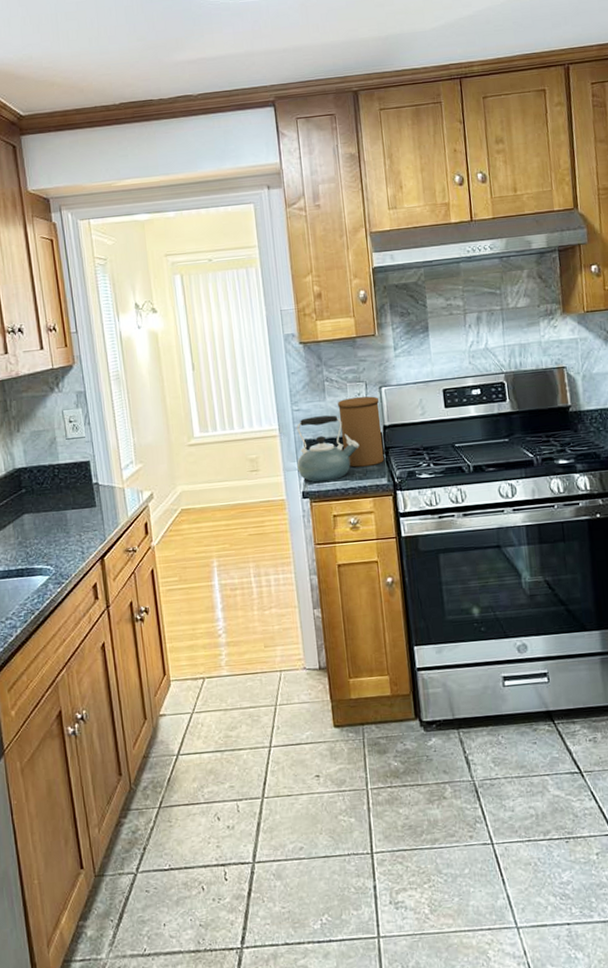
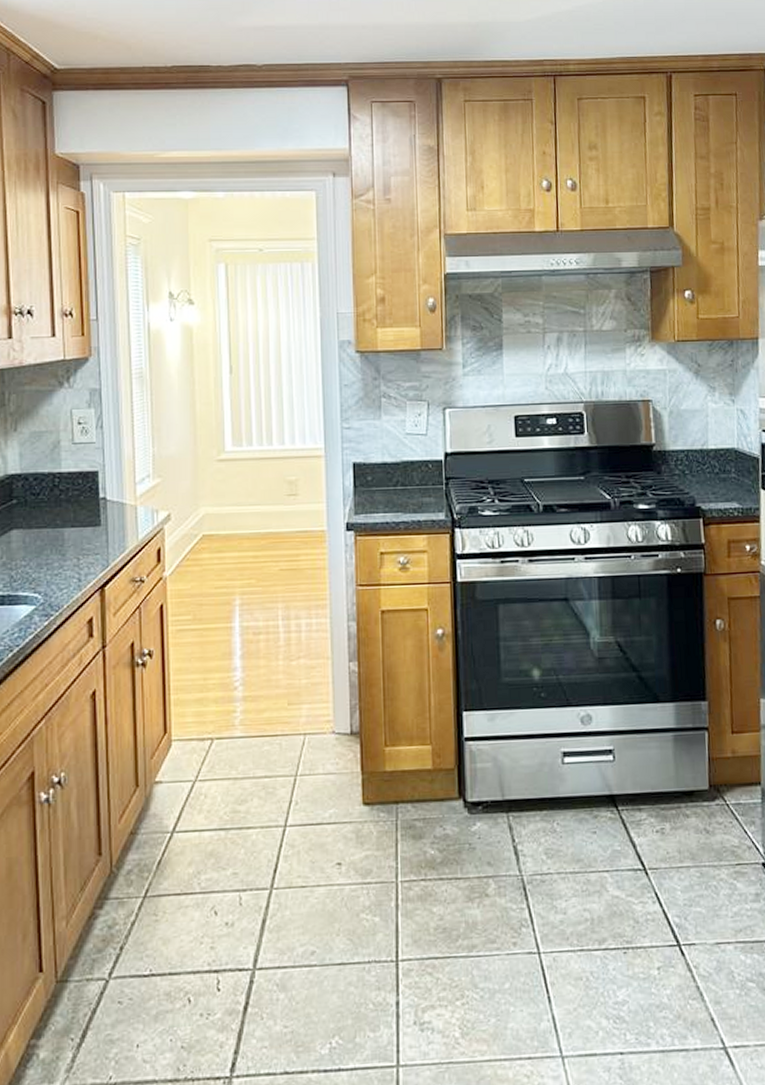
kettle: present [297,415,360,483] -> none [343,436,416,513]
canister: present [338,396,385,467] -> none [395,418,444,498]

